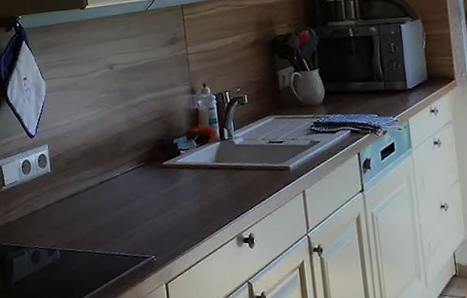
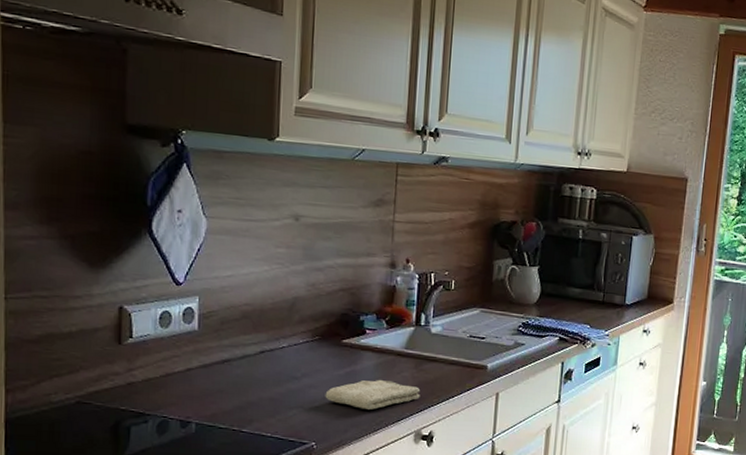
washcloth: none [156,192,236,221] -> present [325,379,421,410]

